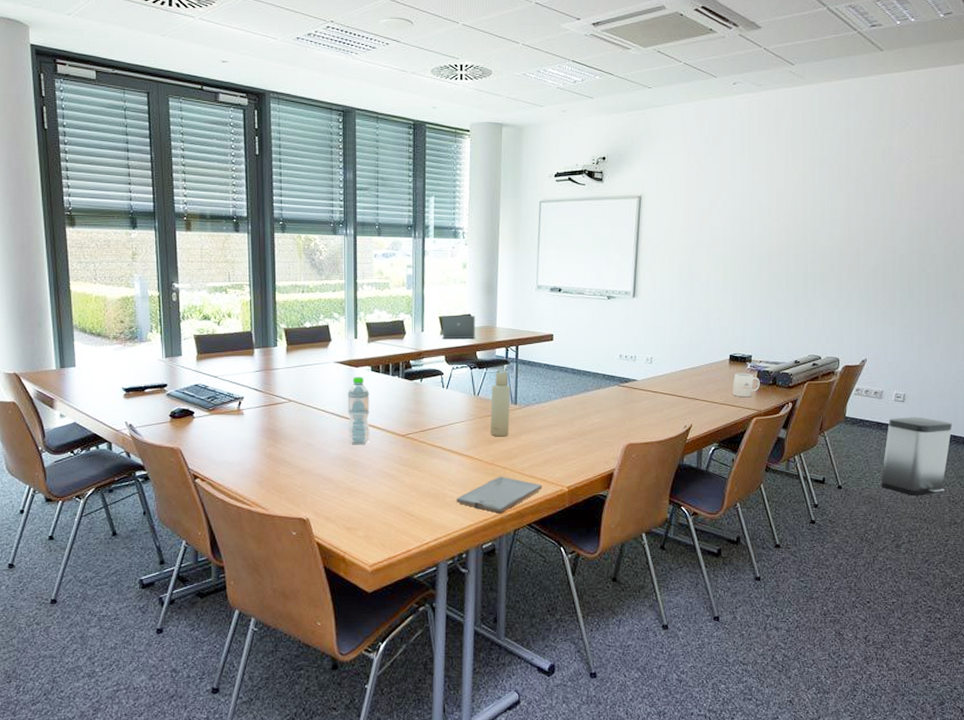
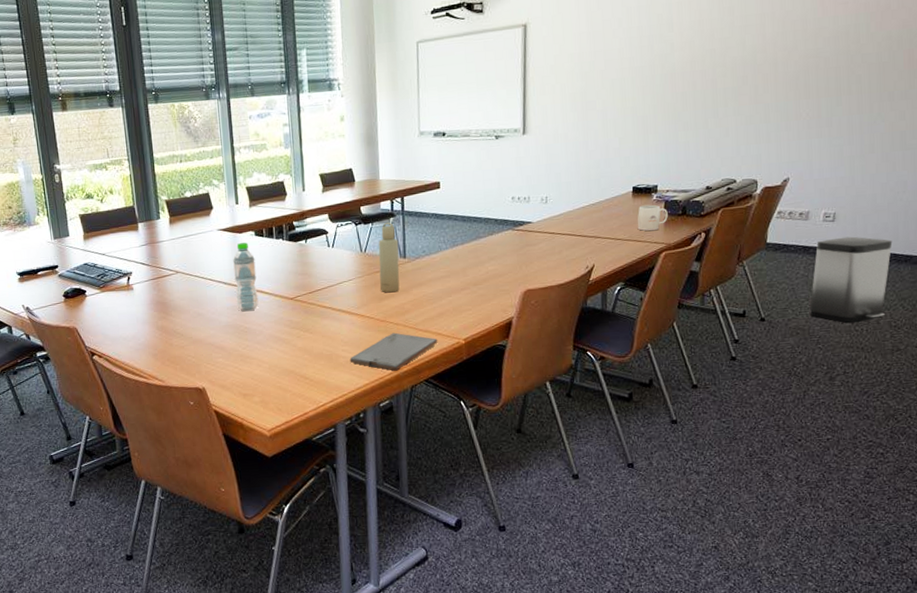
laptop: present [442,316,475,339] -> none [322,170,358,196]

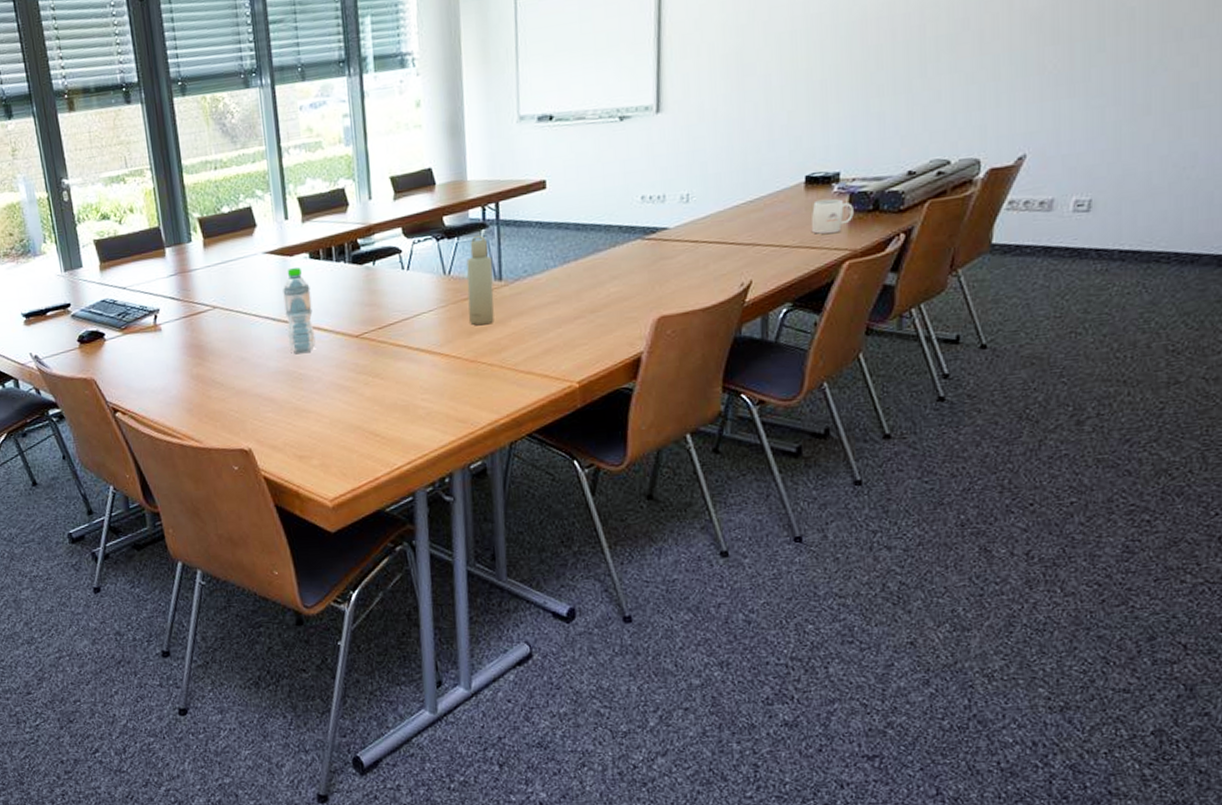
tablet: present [349,332,438,371] -> none [431,375,544,424]
pedal bin: present [810,236,893,323] -> none [1051,231,1174,349]

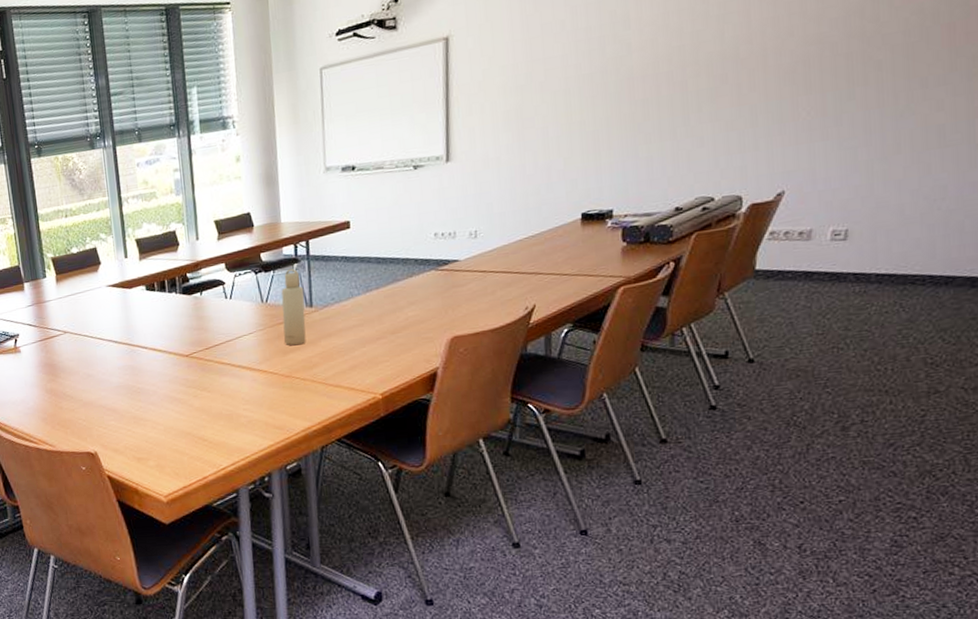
water bottle: present [283,267,316,354] -> none [123,298,152,371]
mug: present [810,199,854,235] -> none [587,232,627,264]

